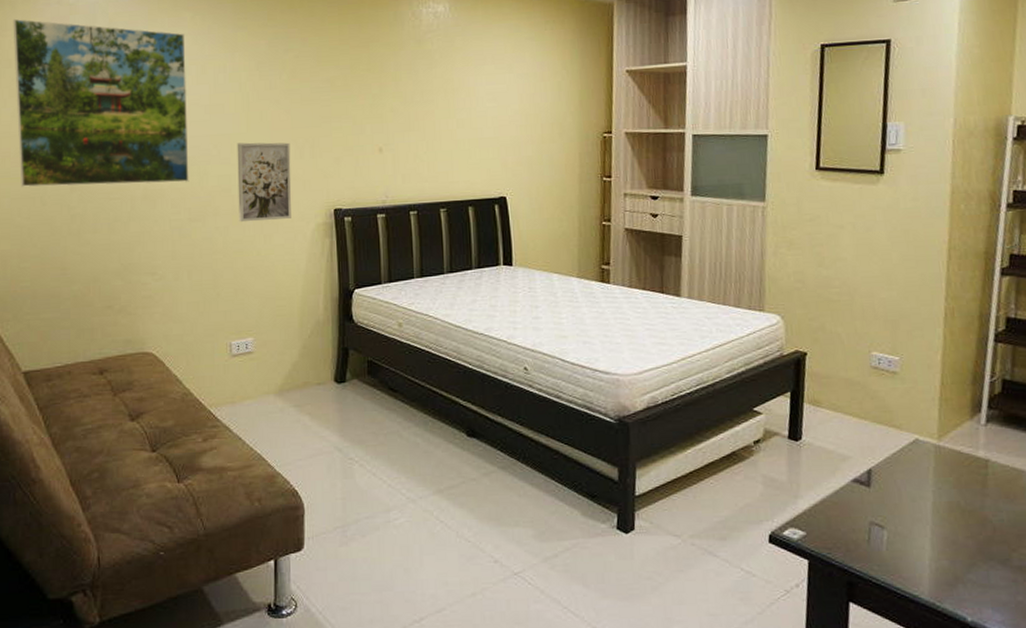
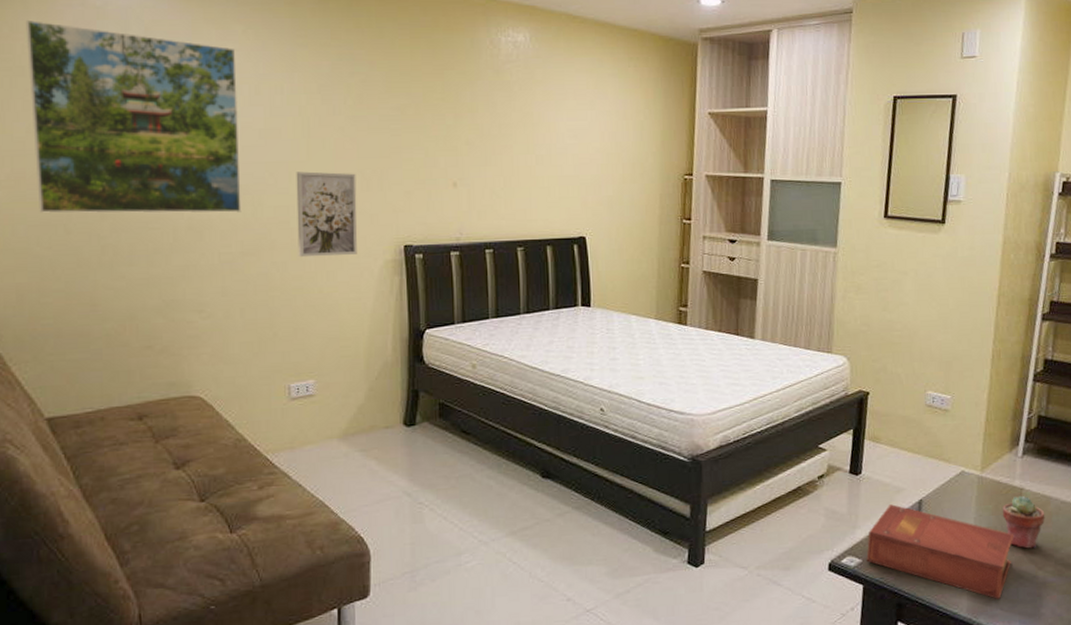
book: none [810,473,980,584] -> present [866,504,1013,600]
potted succulent: none [965,467,1017,528] -> present [1002,495,1045,549]

